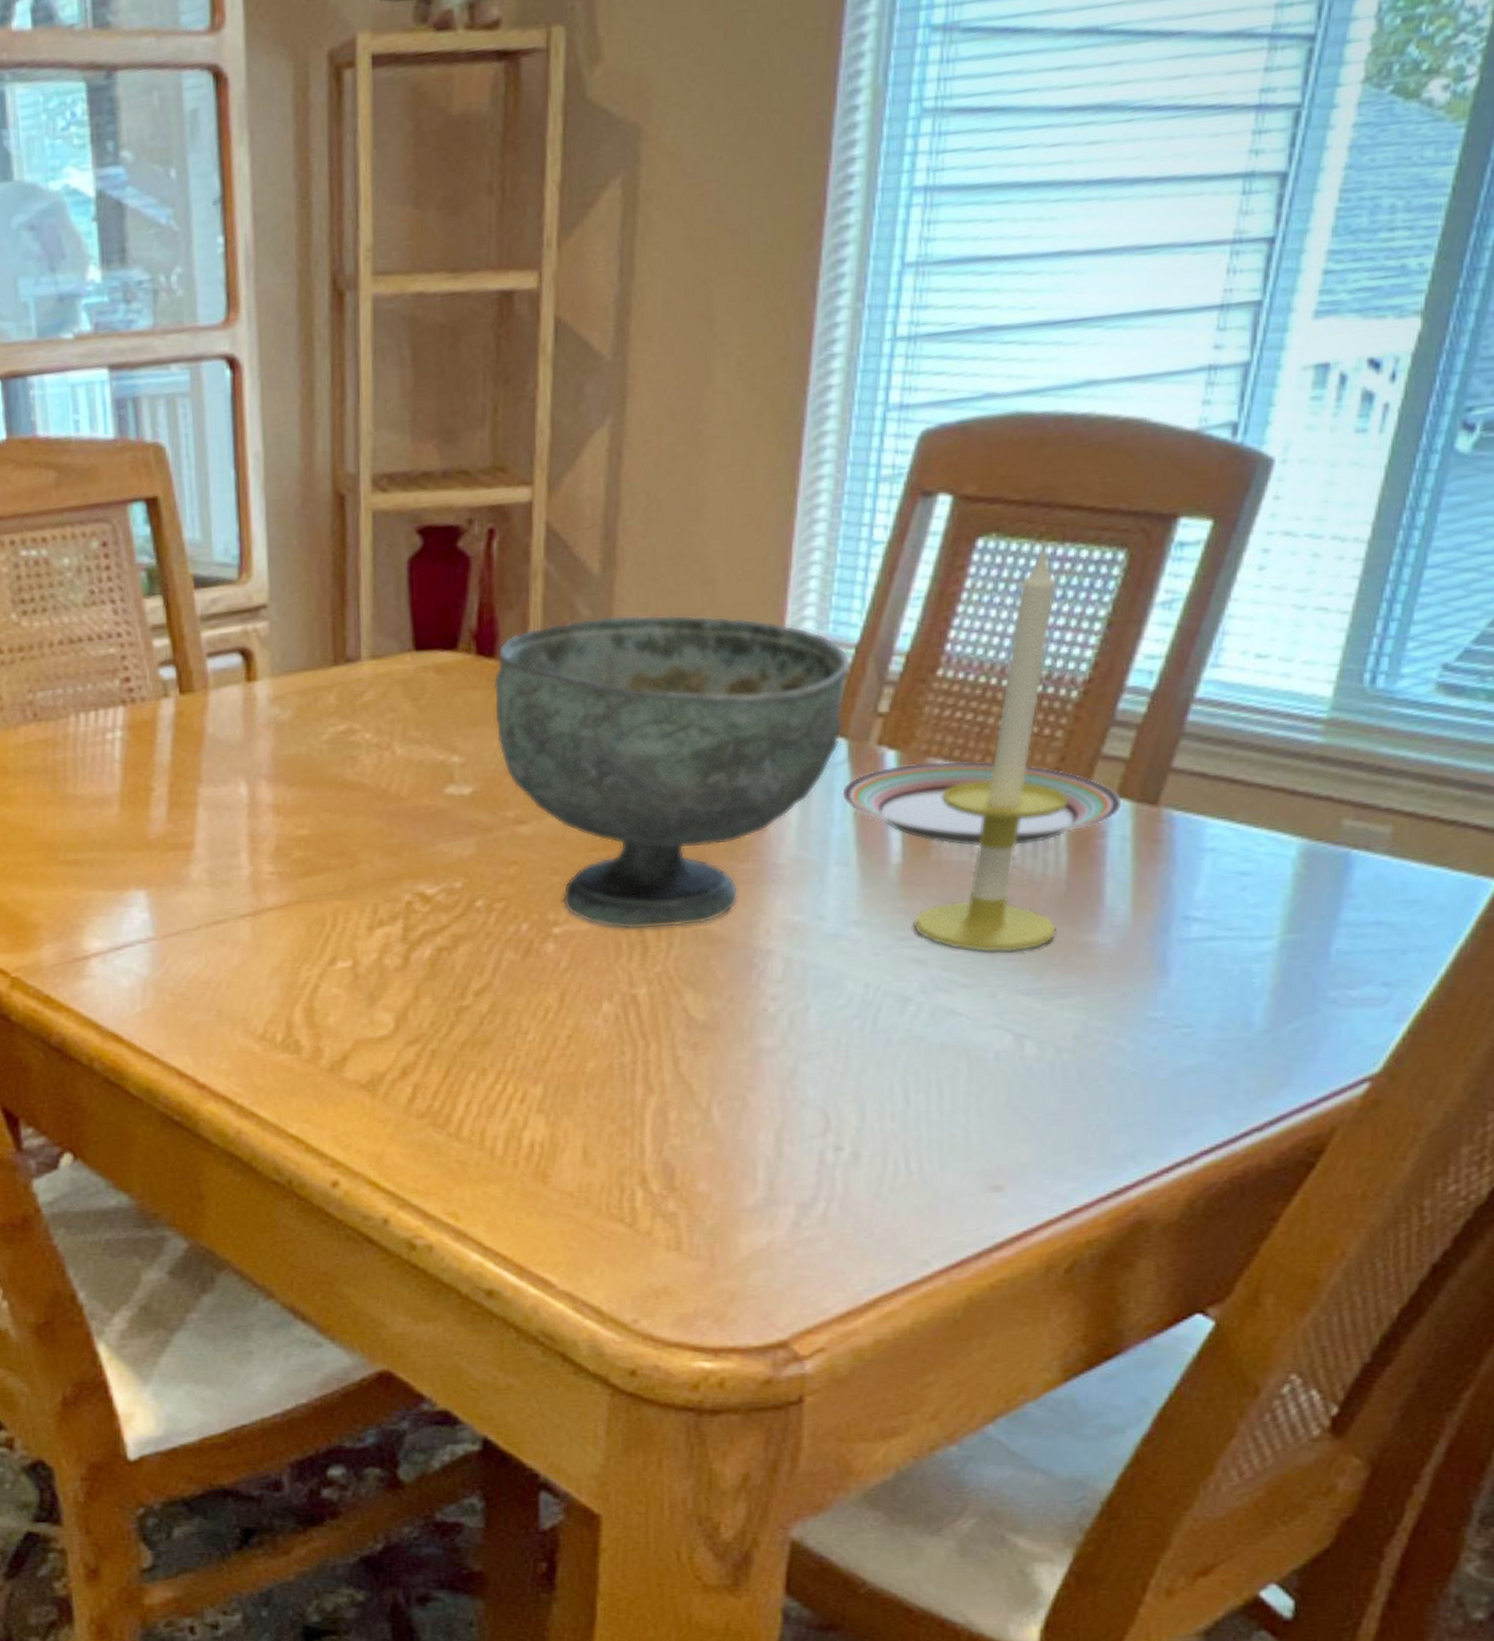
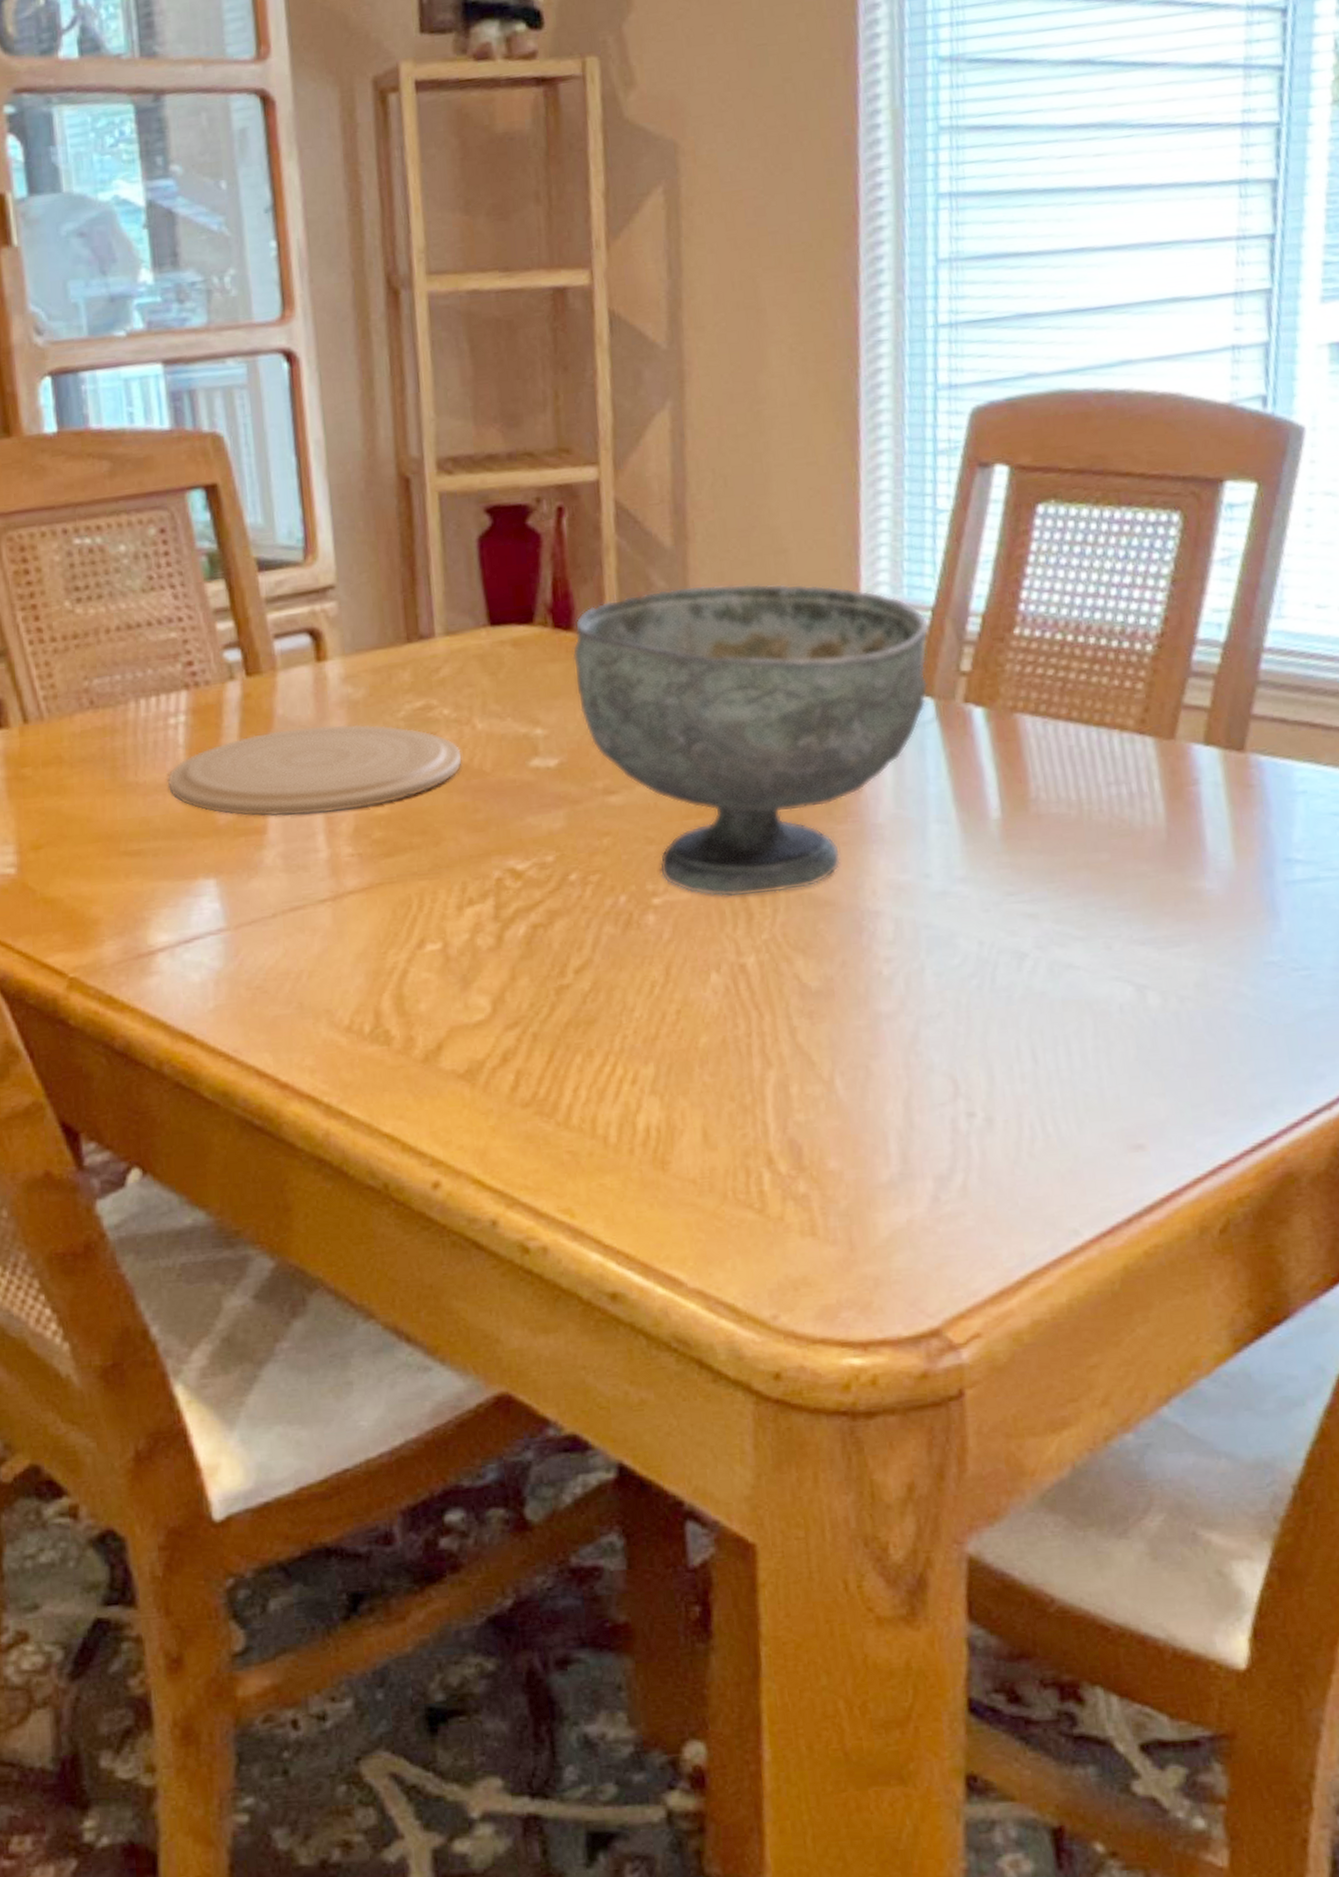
plate: none [103,745,381,833] -> present [167,724,462,817]
plate: present [842,761,1122,845] -> none [933,715,1210,798]
candle: present [913,543,1068,953] -> none [1020,507,1164,904]

